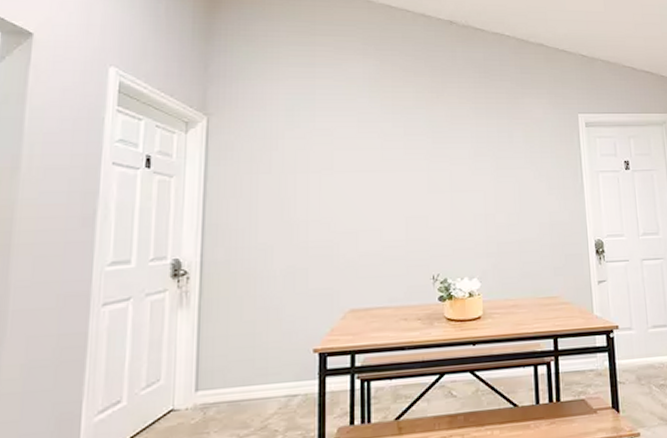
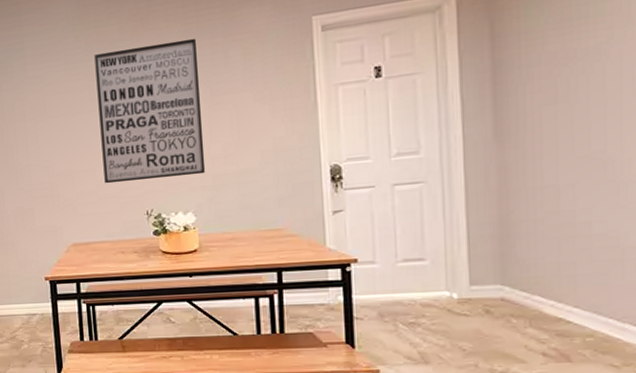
wall art: none [389,116,491,246] -> present [94,38,206,184]

